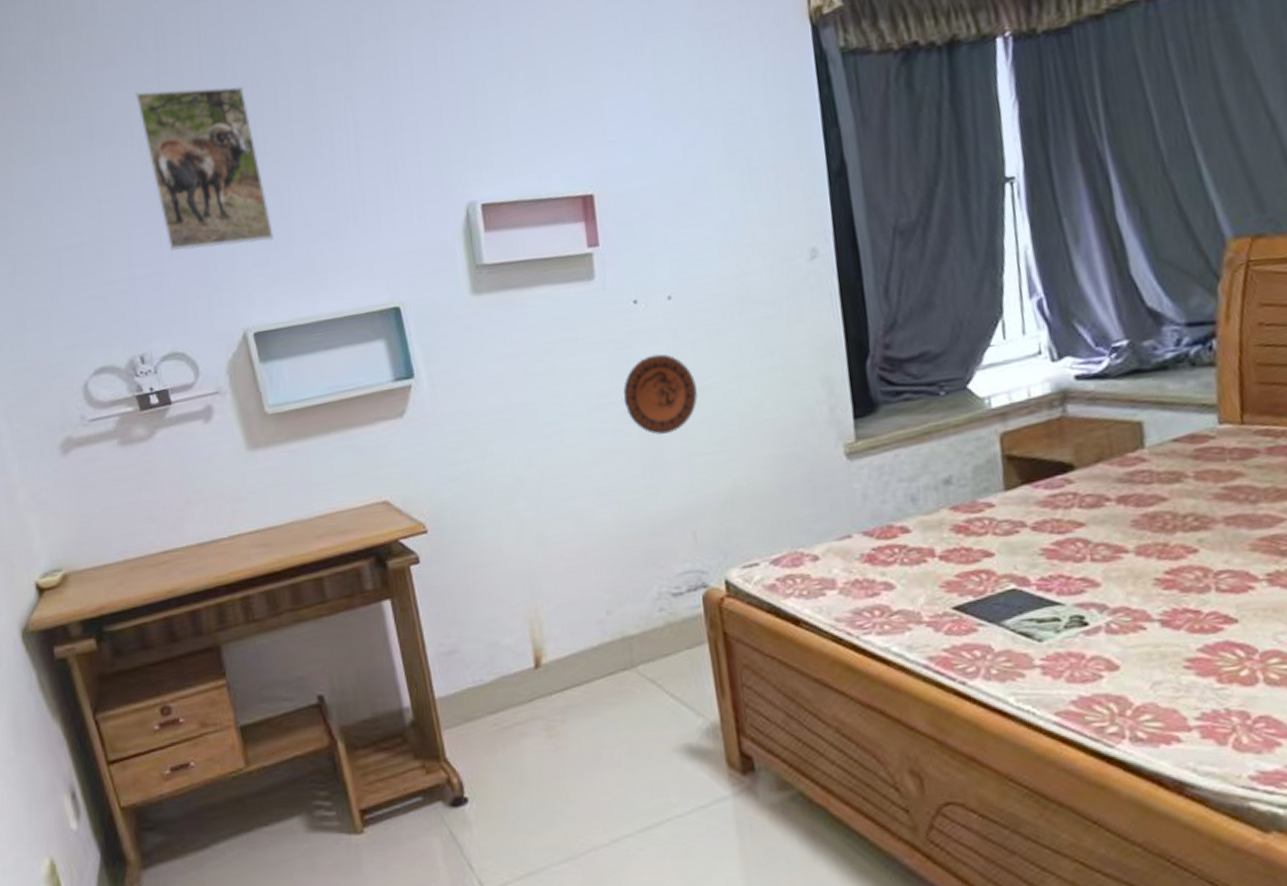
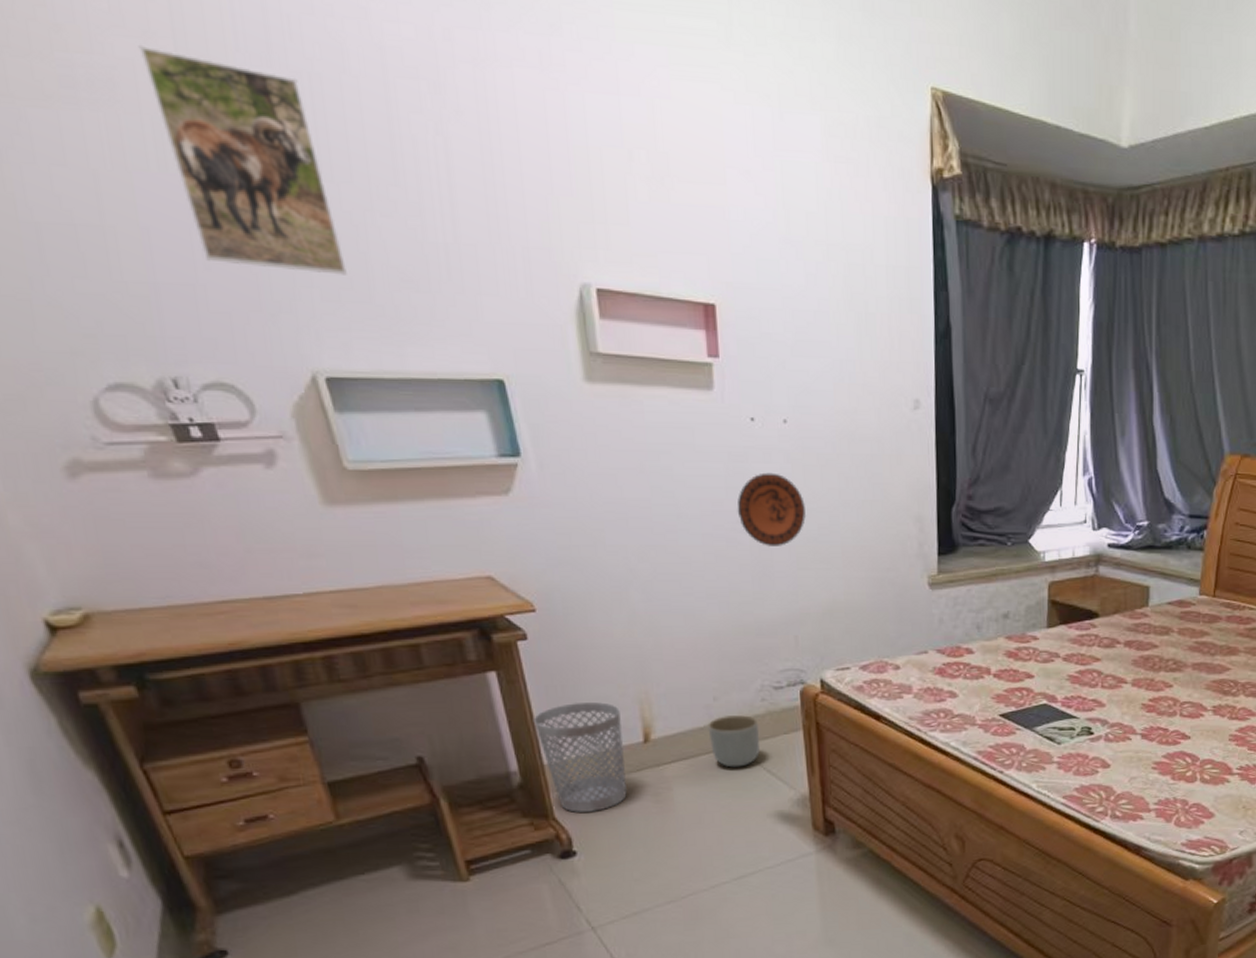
wastebasket: none [425,625,519,752] -> present [533,702,627,812]
planter: none [602,629,661,693] -> present [708,715,761,768]

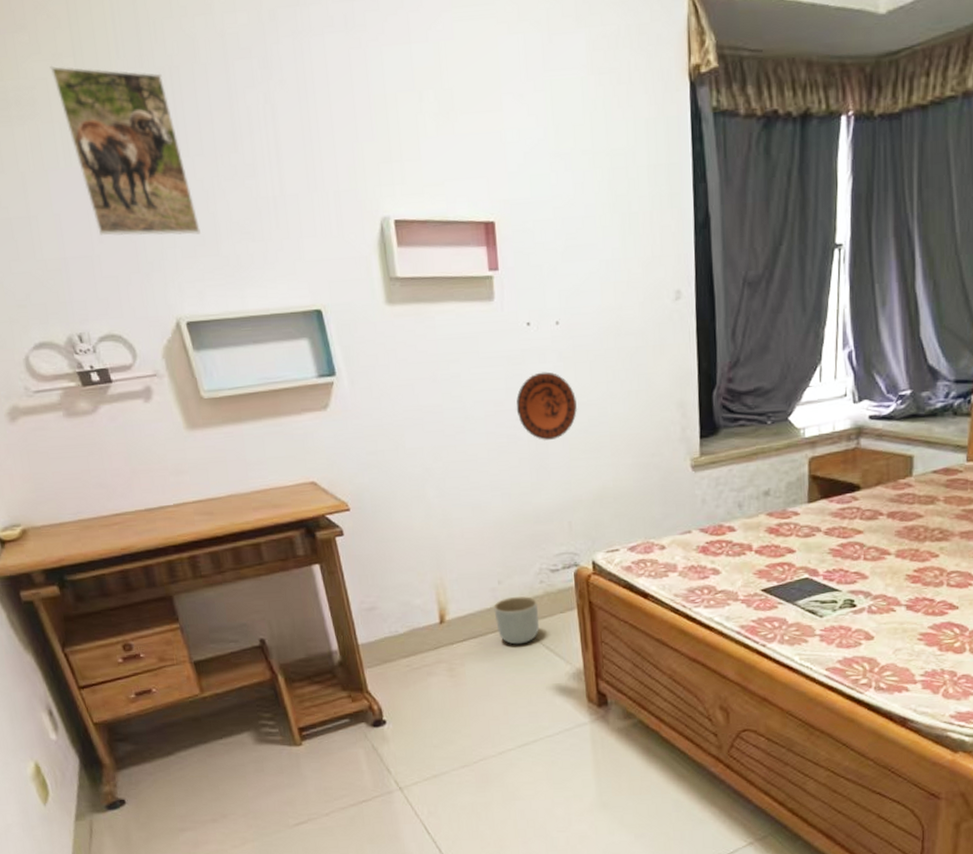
wastebasket: present [533,702,627,812] -> none [349,588,427,686]

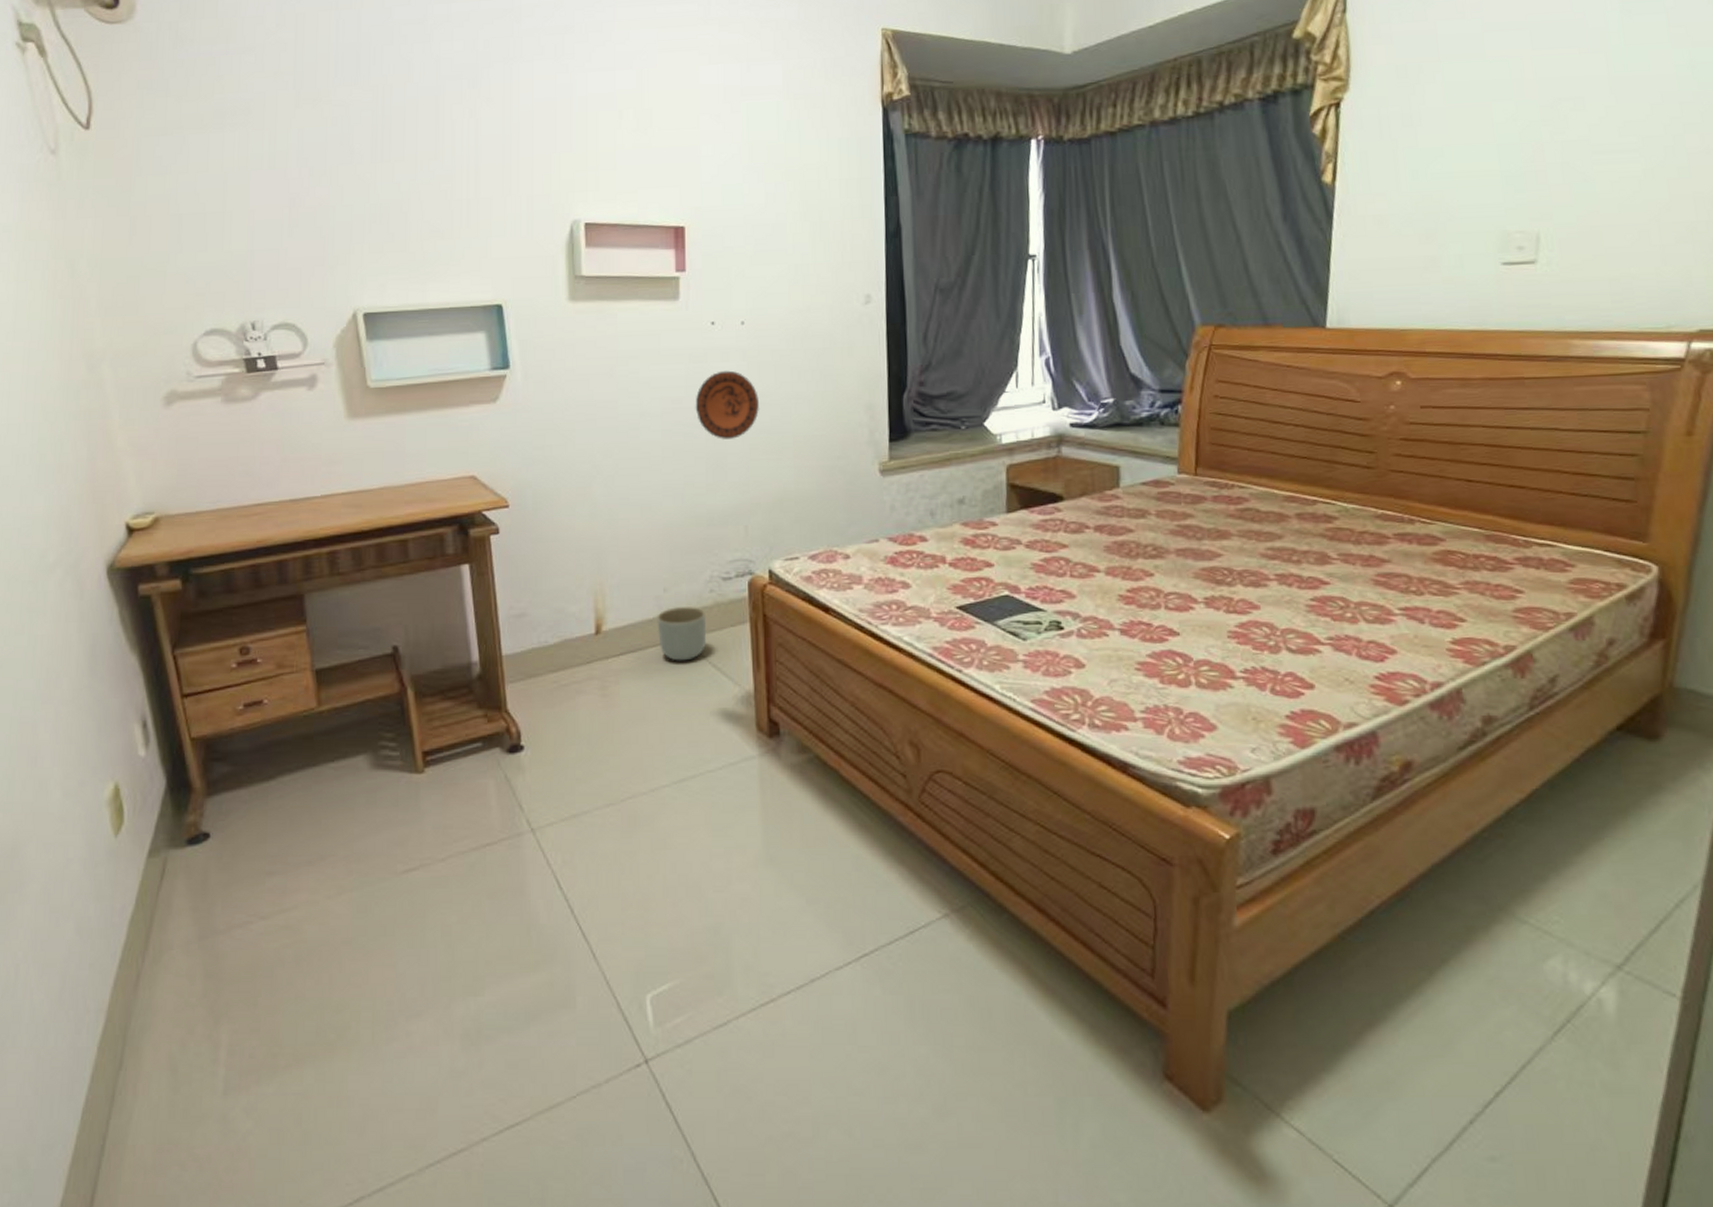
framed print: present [50,66,201,236] -> none [270,82,391,232]

